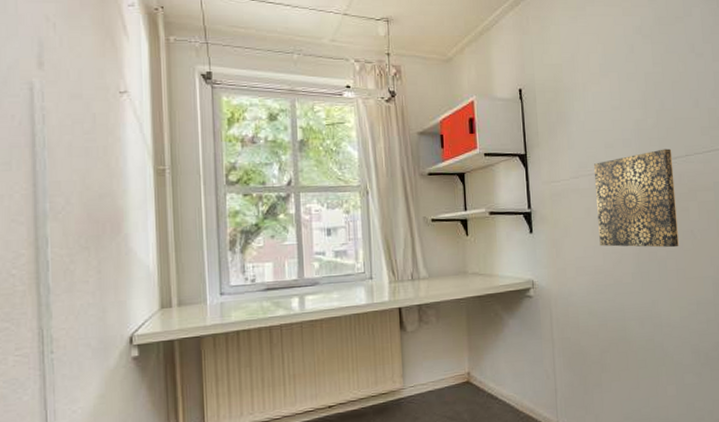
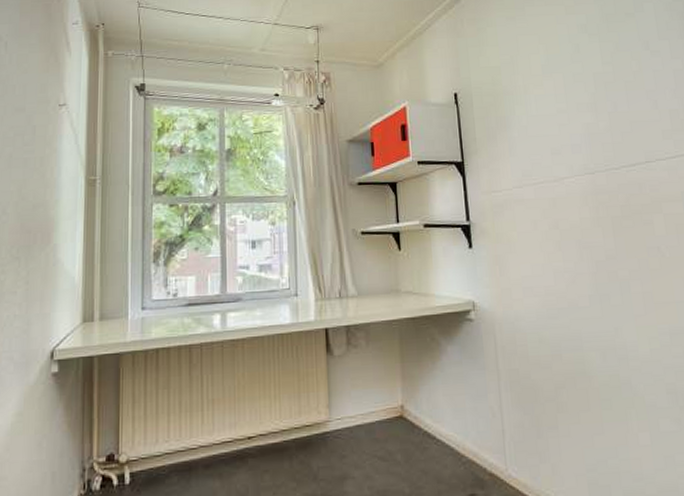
wall art: present [593,148,679,248] -> none [539,154,644,267]

